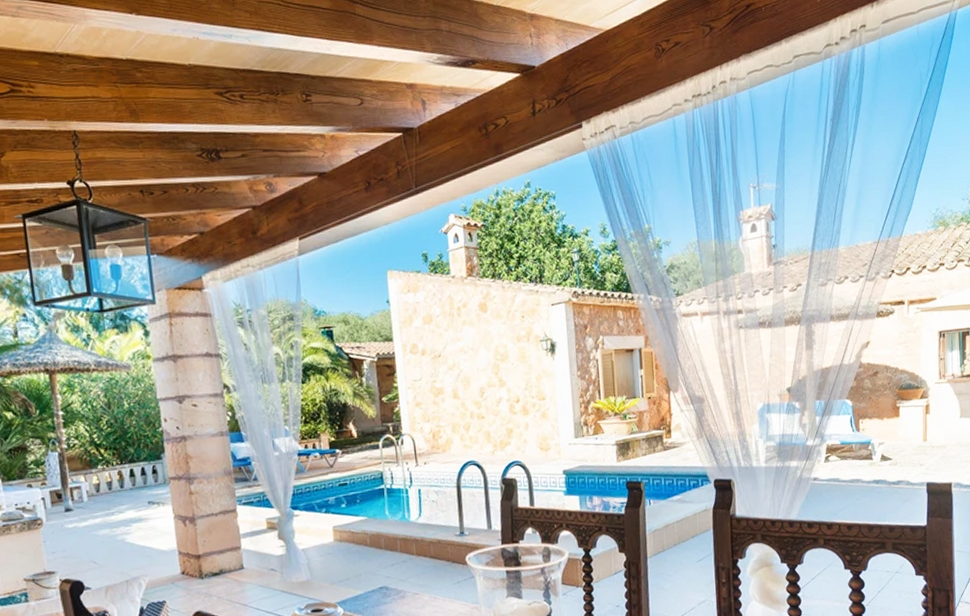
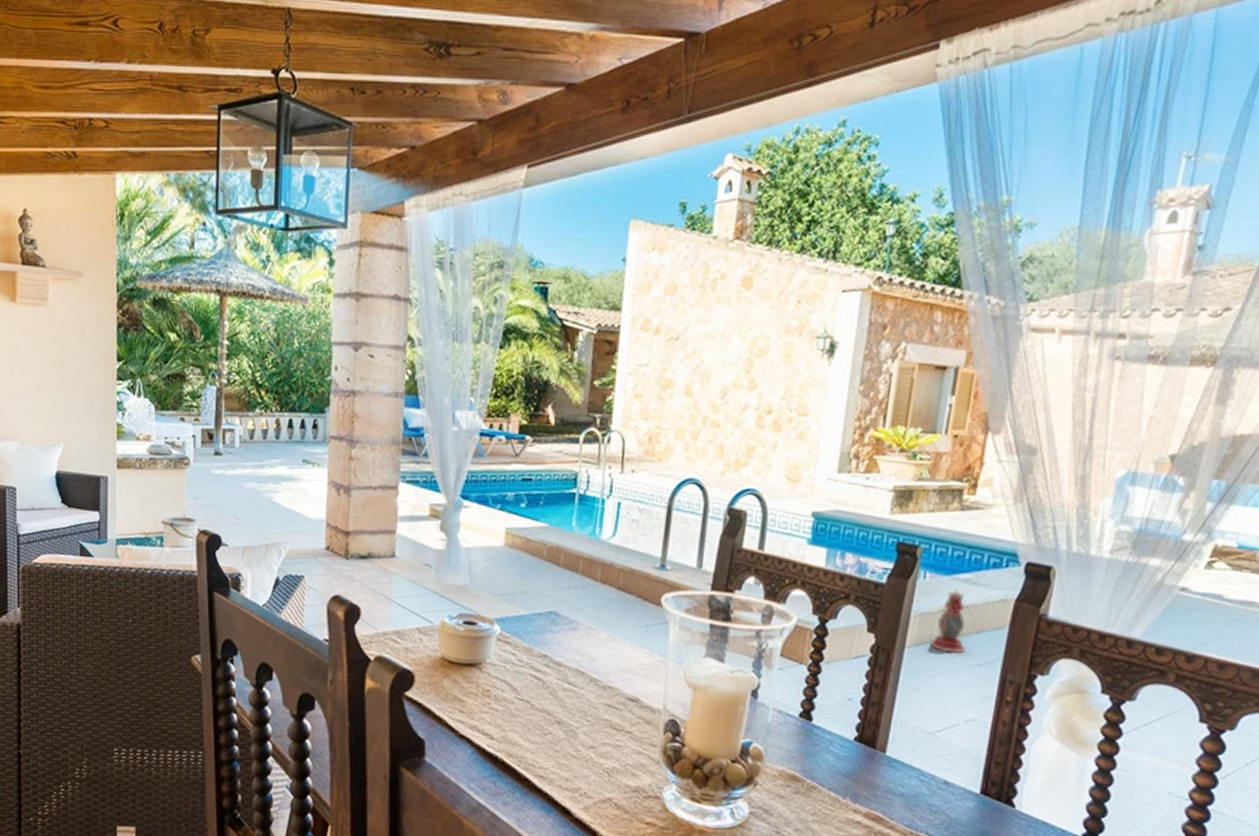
lantern: none [663,508,691,556] -> present [930,588,976,655]

